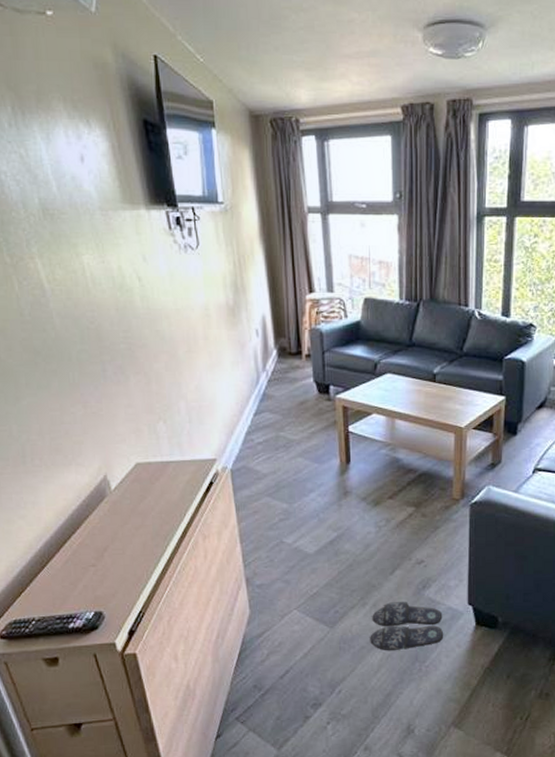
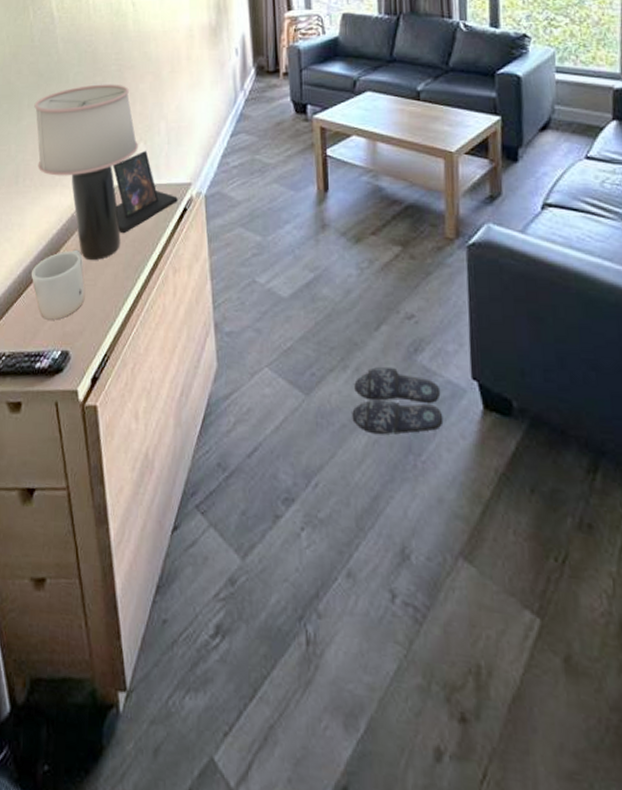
table lamp: none [33,363,157,531] -> present [34,84,138,260]
mug: none [52,523,114,586] -> present [31,249,86,320]
photo frame: none [132,429,203,506] -> present [113,150,178,233]

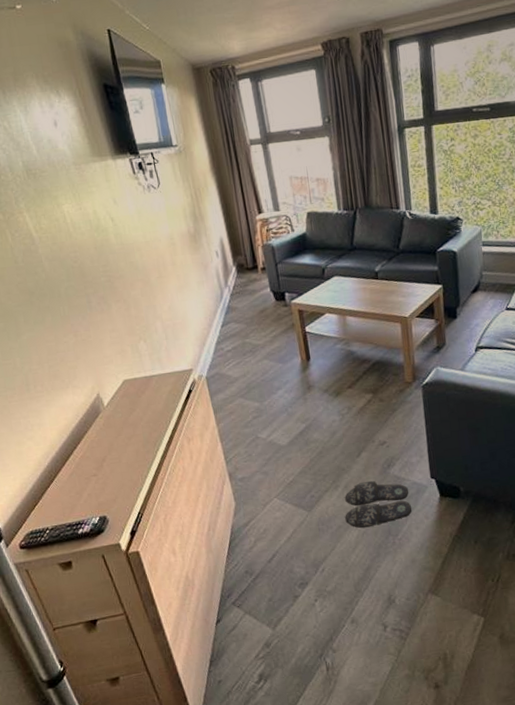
mug: present [31,249,86,320] -> none [58,436,113,496]
table lamp: present [34,84,138,260] -> none [30,293,139,443]
photo frame: present [113,150,178,233] -> none [118,347,183,417]

